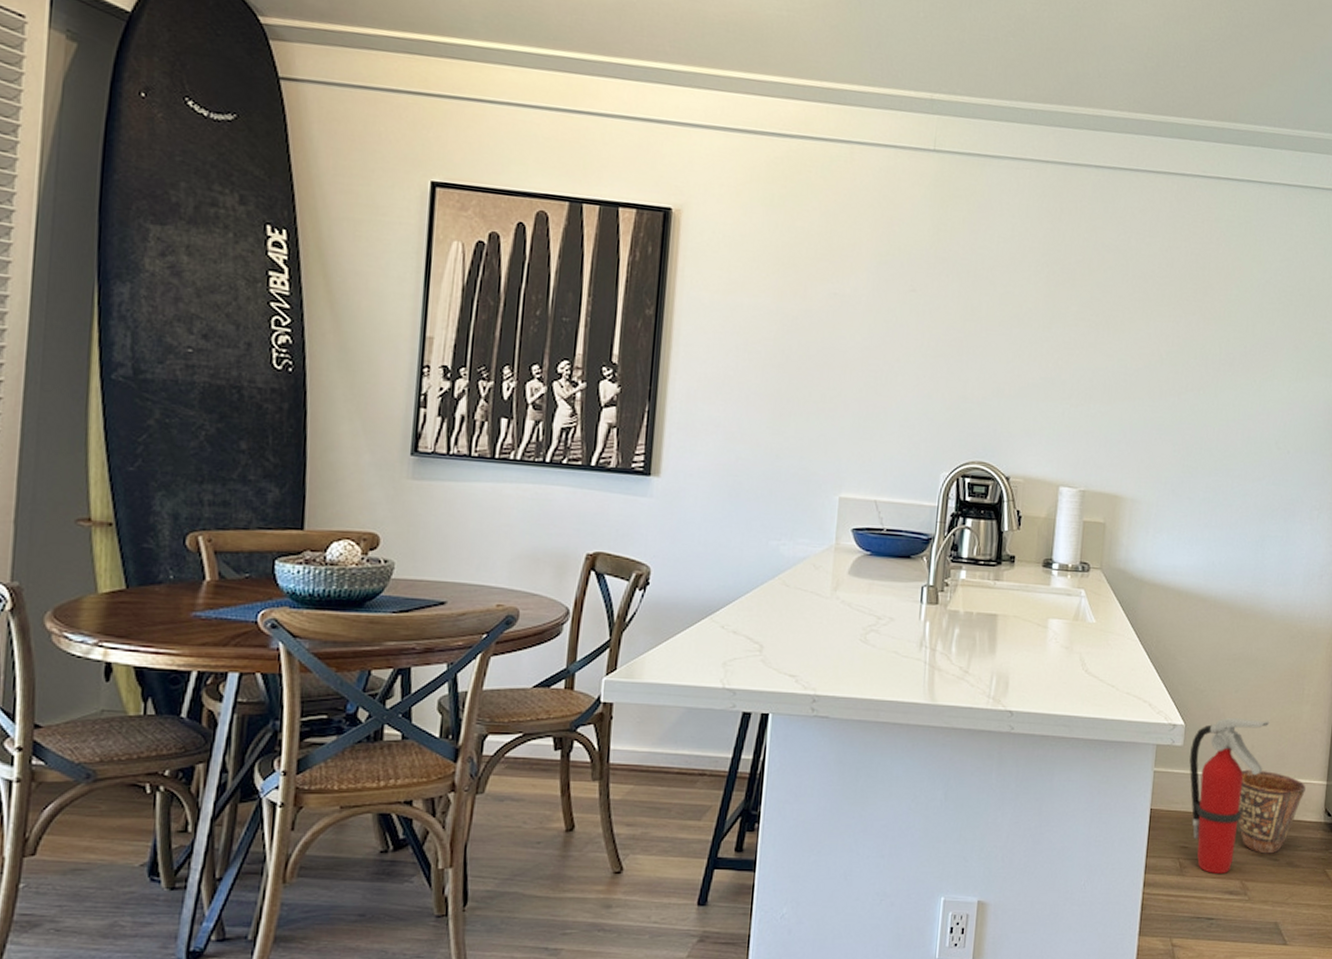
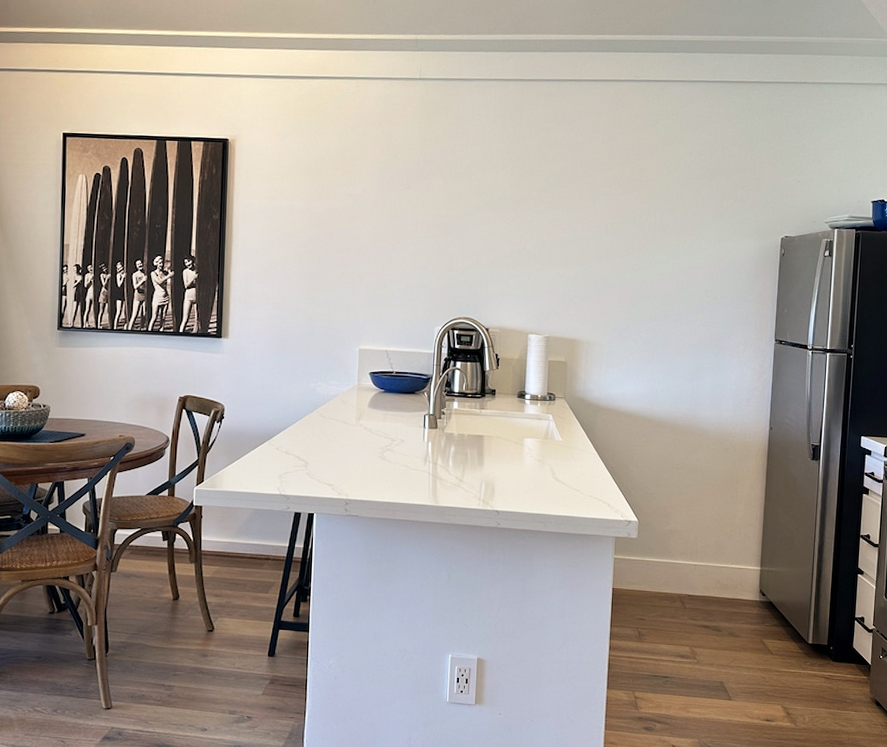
fire extinguisher: present [1189,717,1270,873] -> none [643,515,710,641]
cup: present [1238,769,1306,854] -> none [686,557,742,626]

